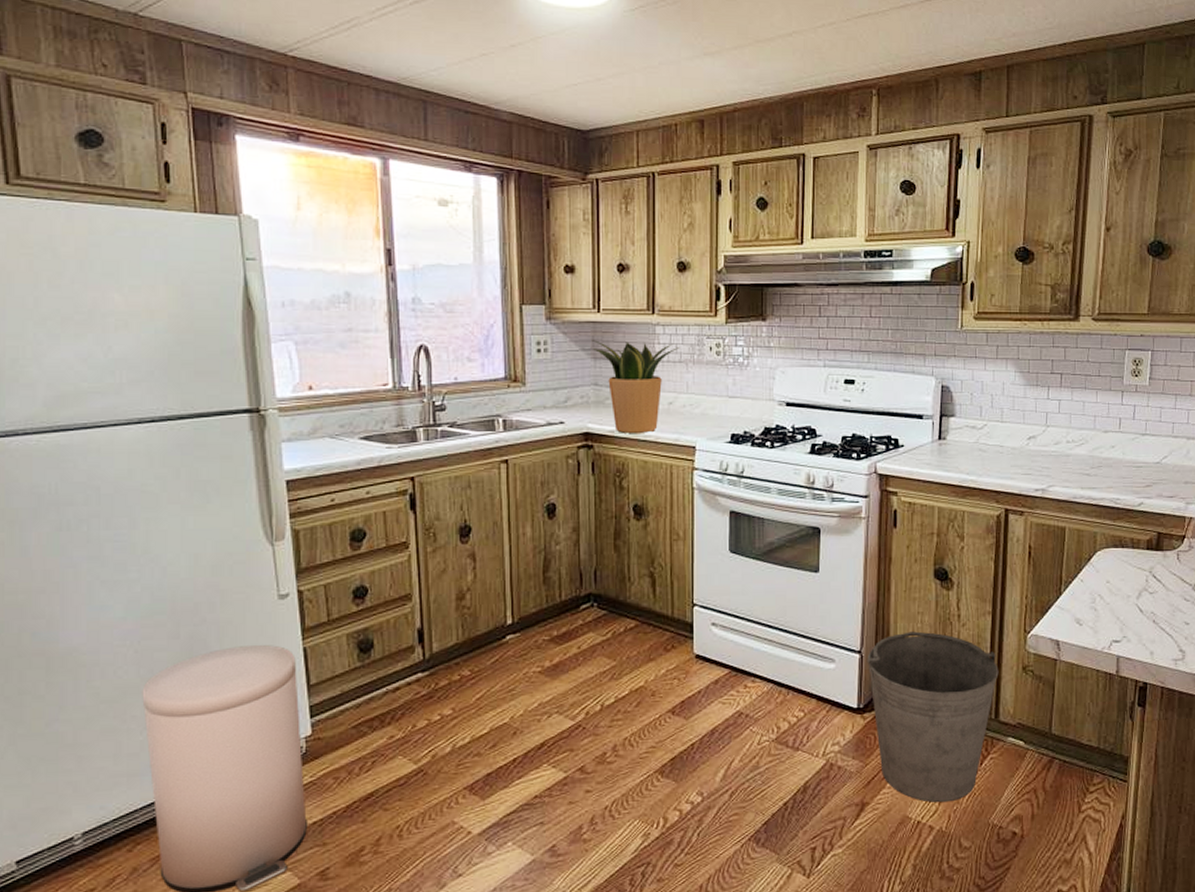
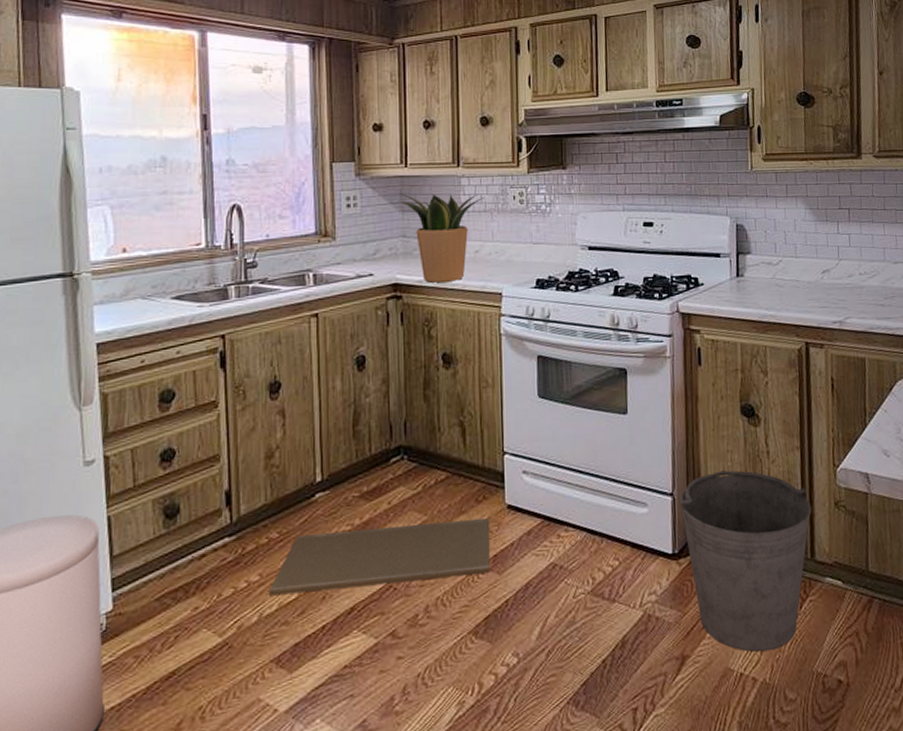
door mat: none [462,665,678,729] -> present [269,517,490,596]

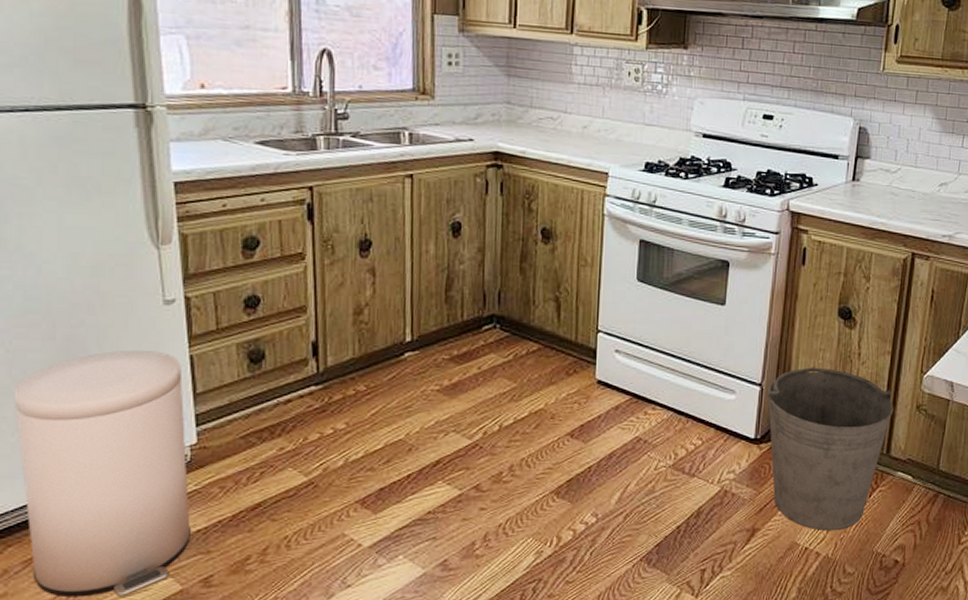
door mat: present [269,517,490,596] -> none [355,390,579,444]
potted plant: present [400,193,485,283] -> none [506,56,598,156]

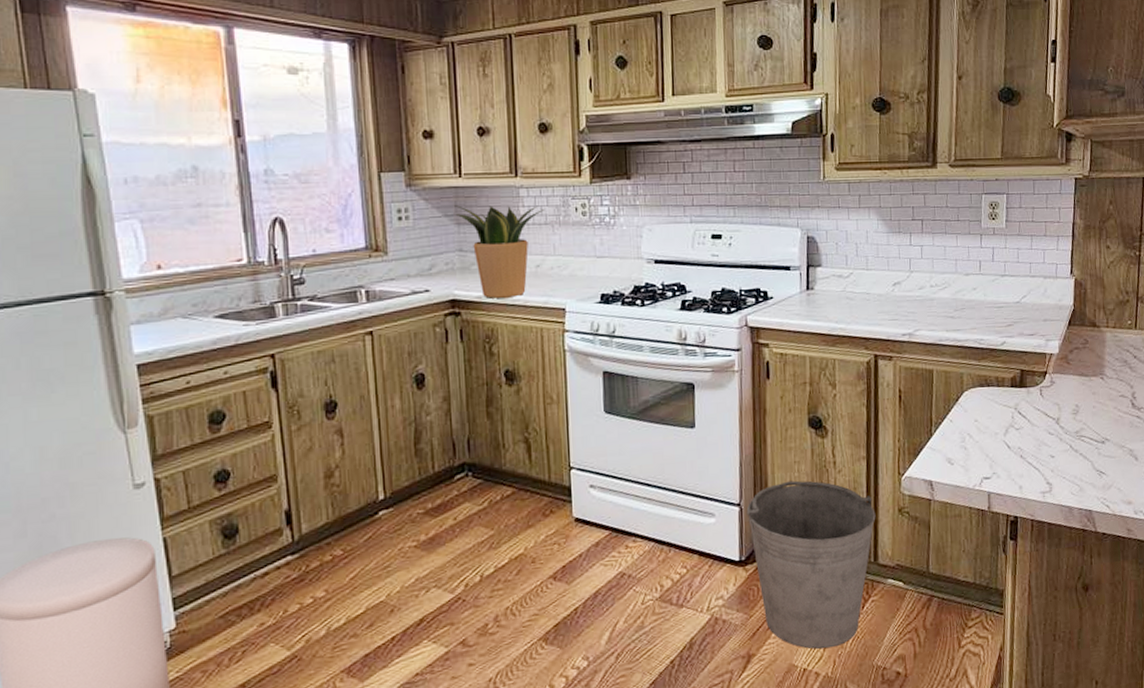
potted plant: none [506,56,598,156] -> present [454,205,545,299]

